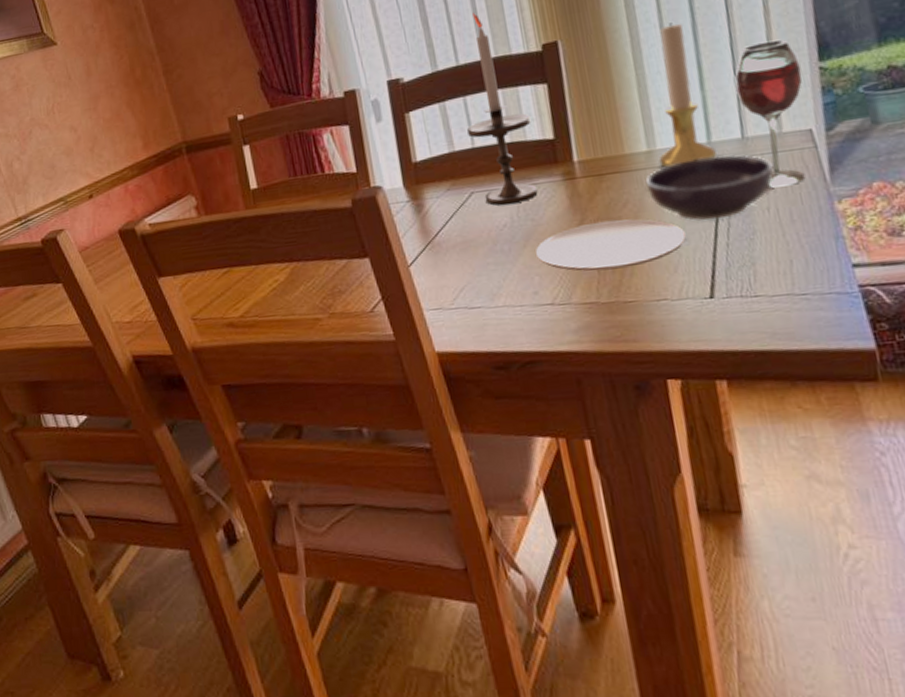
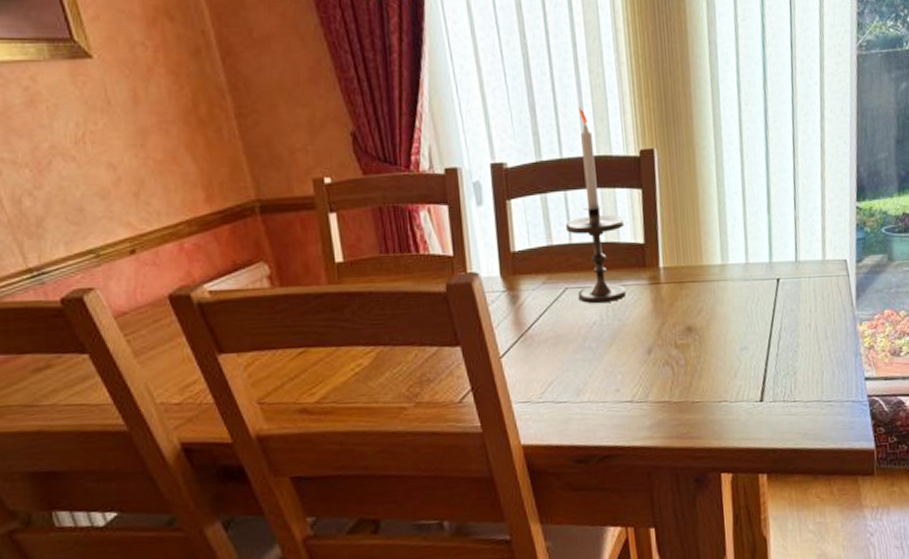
plate: present [536,219,686,272] -> none [621,325,746,373]
bowl: present [645,154,774,220] -> none [717,275,817,332]
candle holder: present [659,23,717,168] -> none [730,148,775,282]
wineglass: present [734,39,806,188] -> none [793,177,844,308]

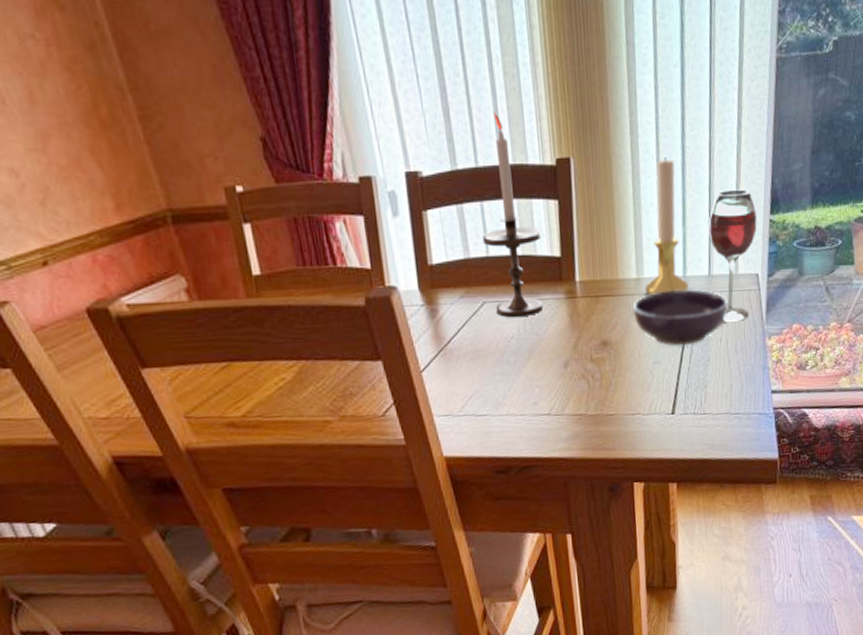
bowl: none [717,275,817,332] -> present [632,289,728,346]
candle holder: none [730,148,775,282] -> present [644,157,689,296]
wineglass: none [793,177,844,308] -> present [708,189,757,322]

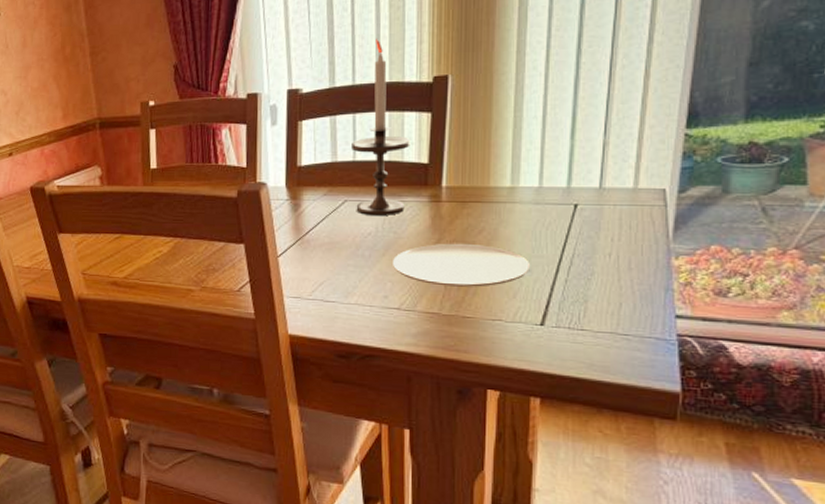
plate: none [538,339,659,386] -> present [393,243,530,287]
bowl: present [632,289,728,346] -> none [503,201,623,257]
candle holder: present [644,157,689,296] -> none [519,73,573,205]
wineglass: present [708,189,757,322] -> none [603,103,667,237]

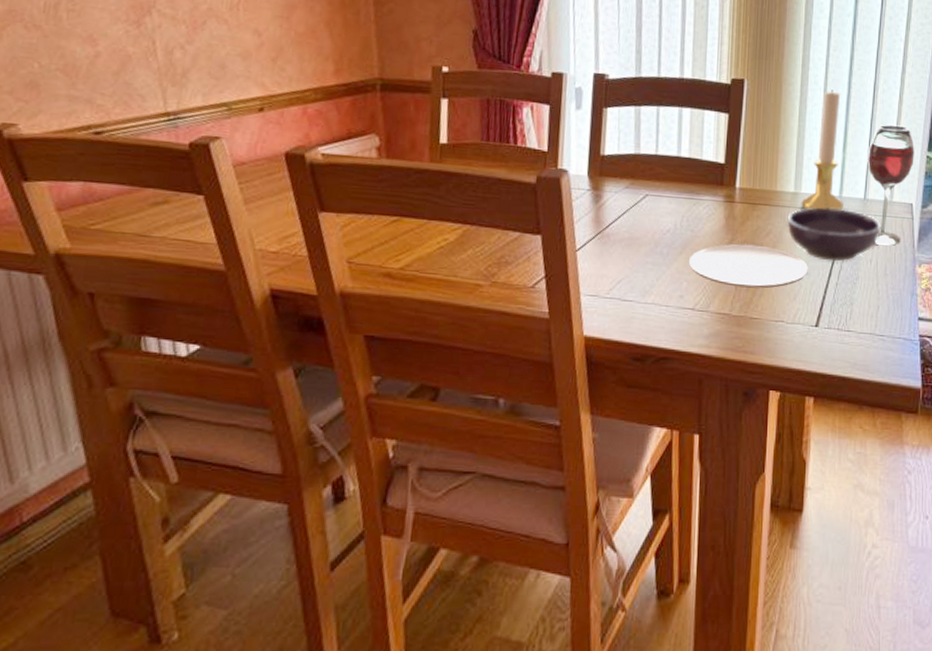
candlestick: present [352,38,410,217] -> none [654,33,709,213]
bowl: none [503,201,623,257] -> present [787,207,881,262]
candle holder: none [519,73,573,205] -> present [801,90,843,211]
wineglass: none [603,103,667,237] -> present [867,124,915,245]

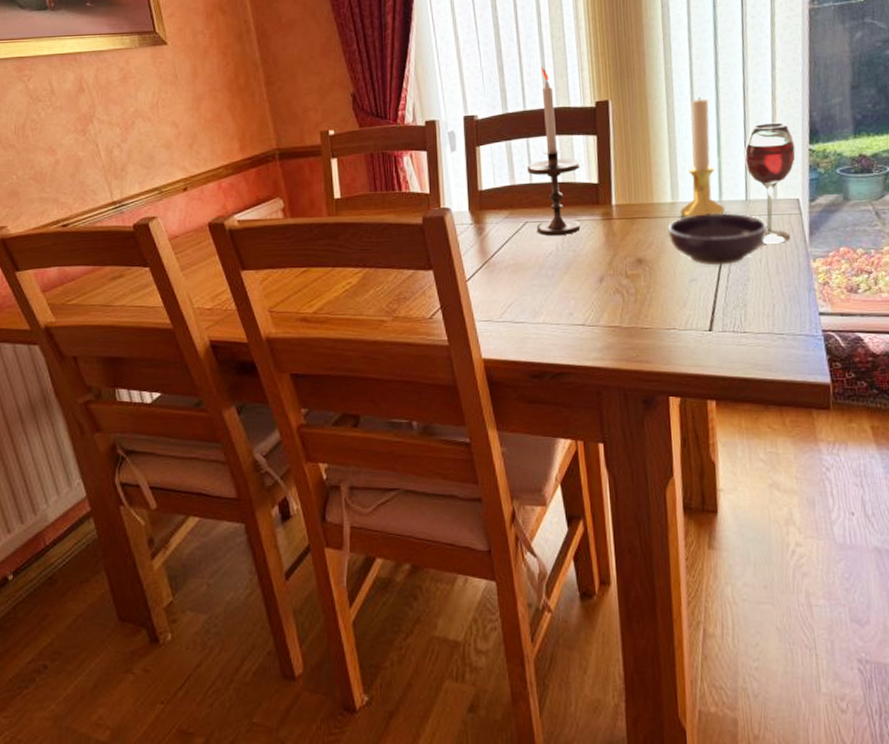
candlestick: none [654,33,709,213] -> present [527,66,581,236]
plate: present [689,244,808,289] -> none [574,257,695,300]

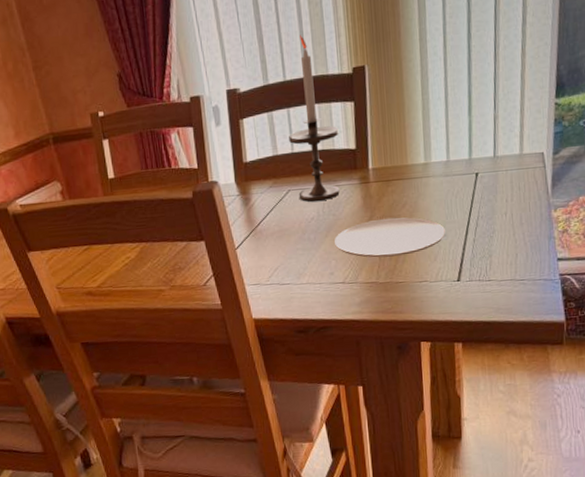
plate: none [574,257,695,300] -> present [335,217,445,258]
bowl: present [667,213,768,266] -> none [420,169,513,221]
candle holder: present [680,97,725,219] -> none [432,57,474,178]
wineglass: present [744,122,796,244] -> none [493,78,542,197]

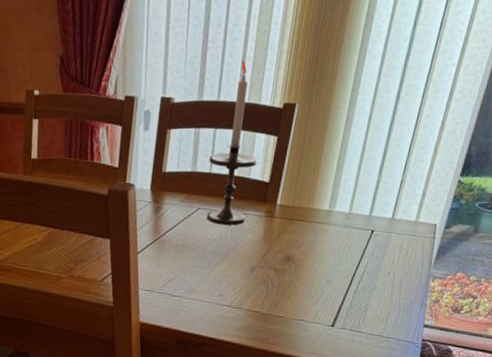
plate: present [335,217,445,258] -> none [229,253,332,293]

